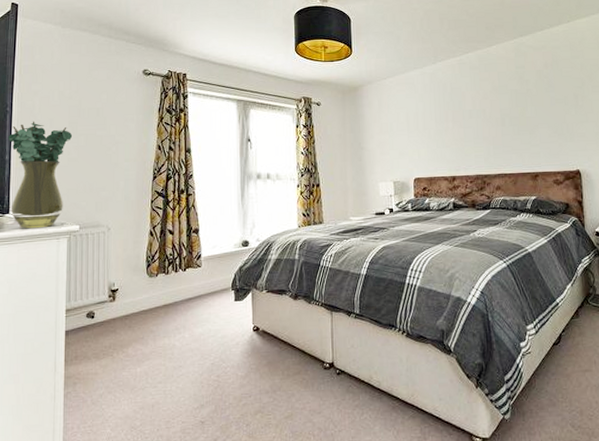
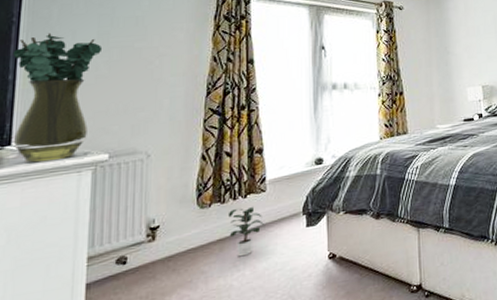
potted plant: none [171,279,200,322] -> present [227,206,264,257]

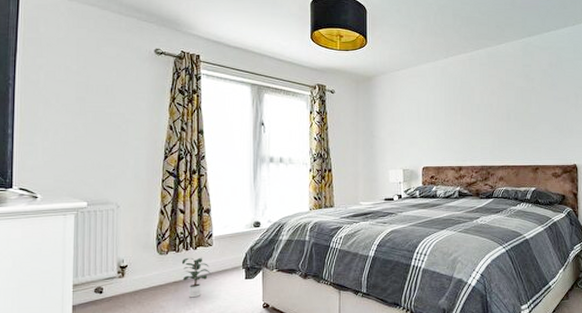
vase: present [12,33,103,164] -> none [10,95,80,204]

